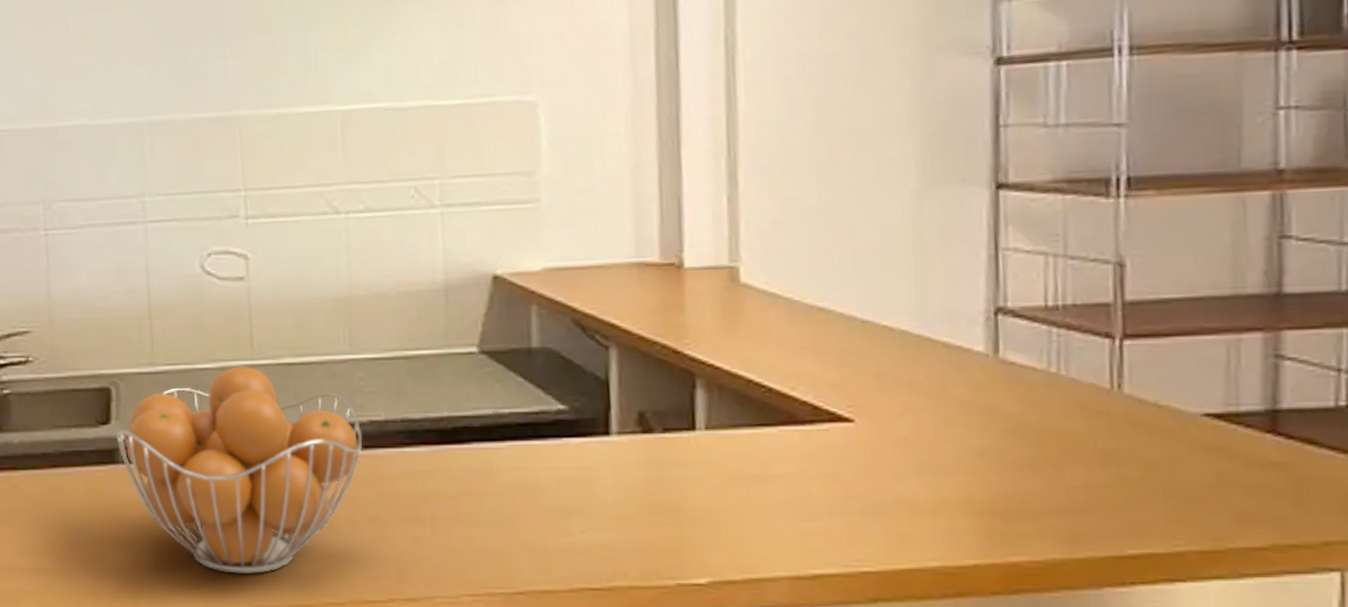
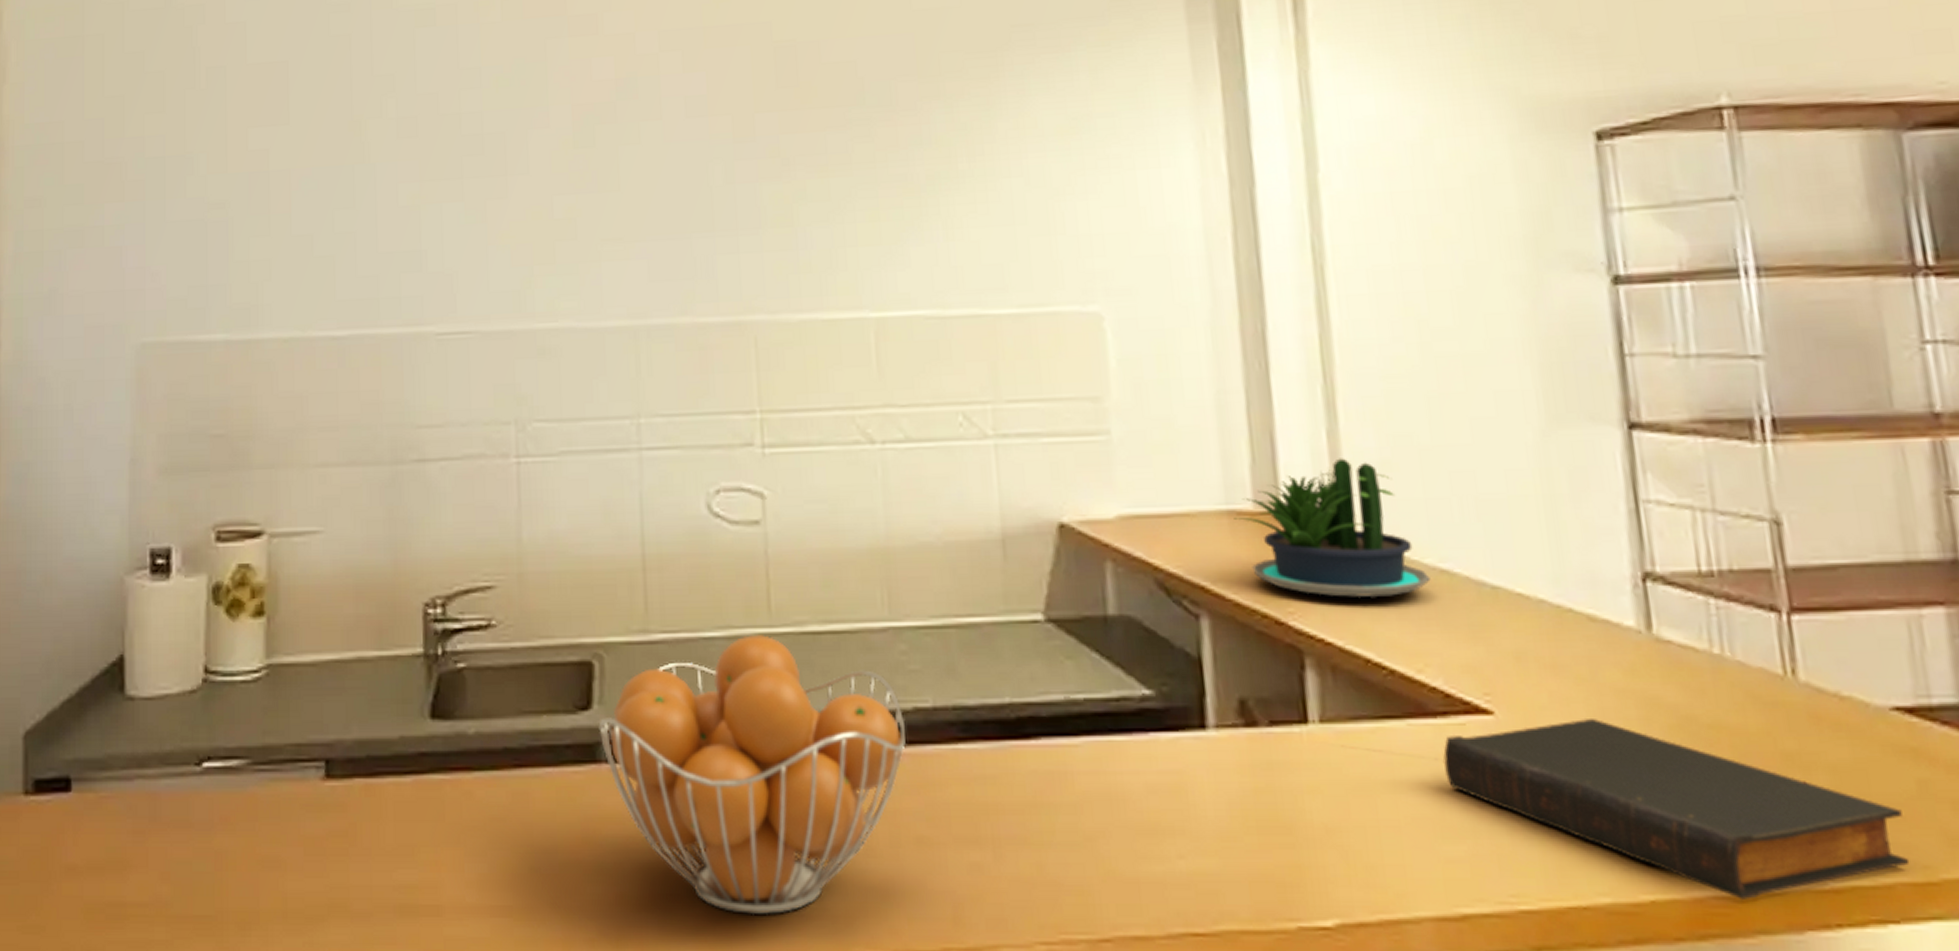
potted plant: none [642,218,809,332] -> present [1234,458,1431,599]
book: none [808,425,1201,563] -> present [1443,719,1910,900]

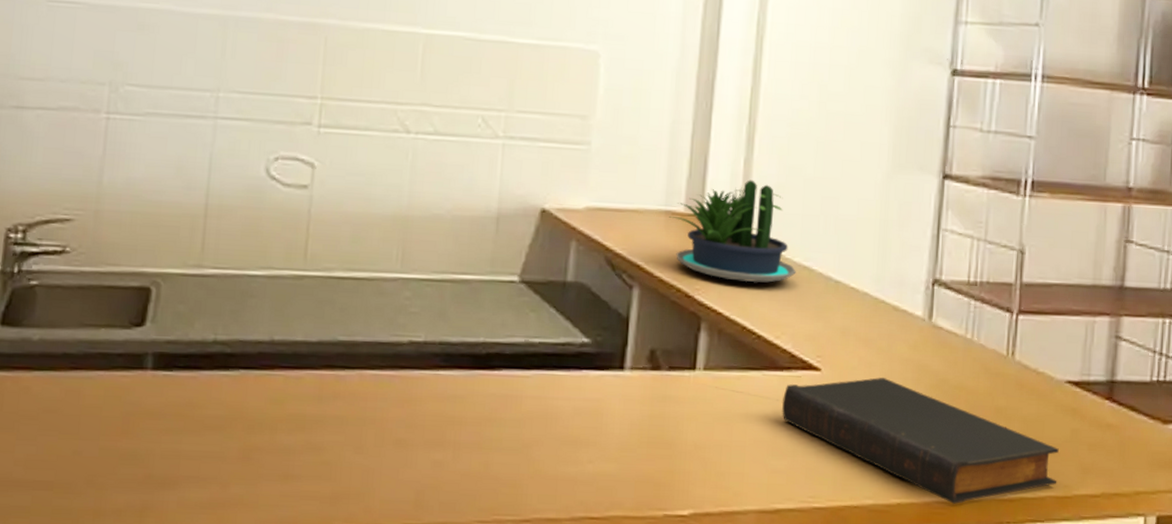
fruit basket: present [598,635,906,916] -> none [148,276,401,495]

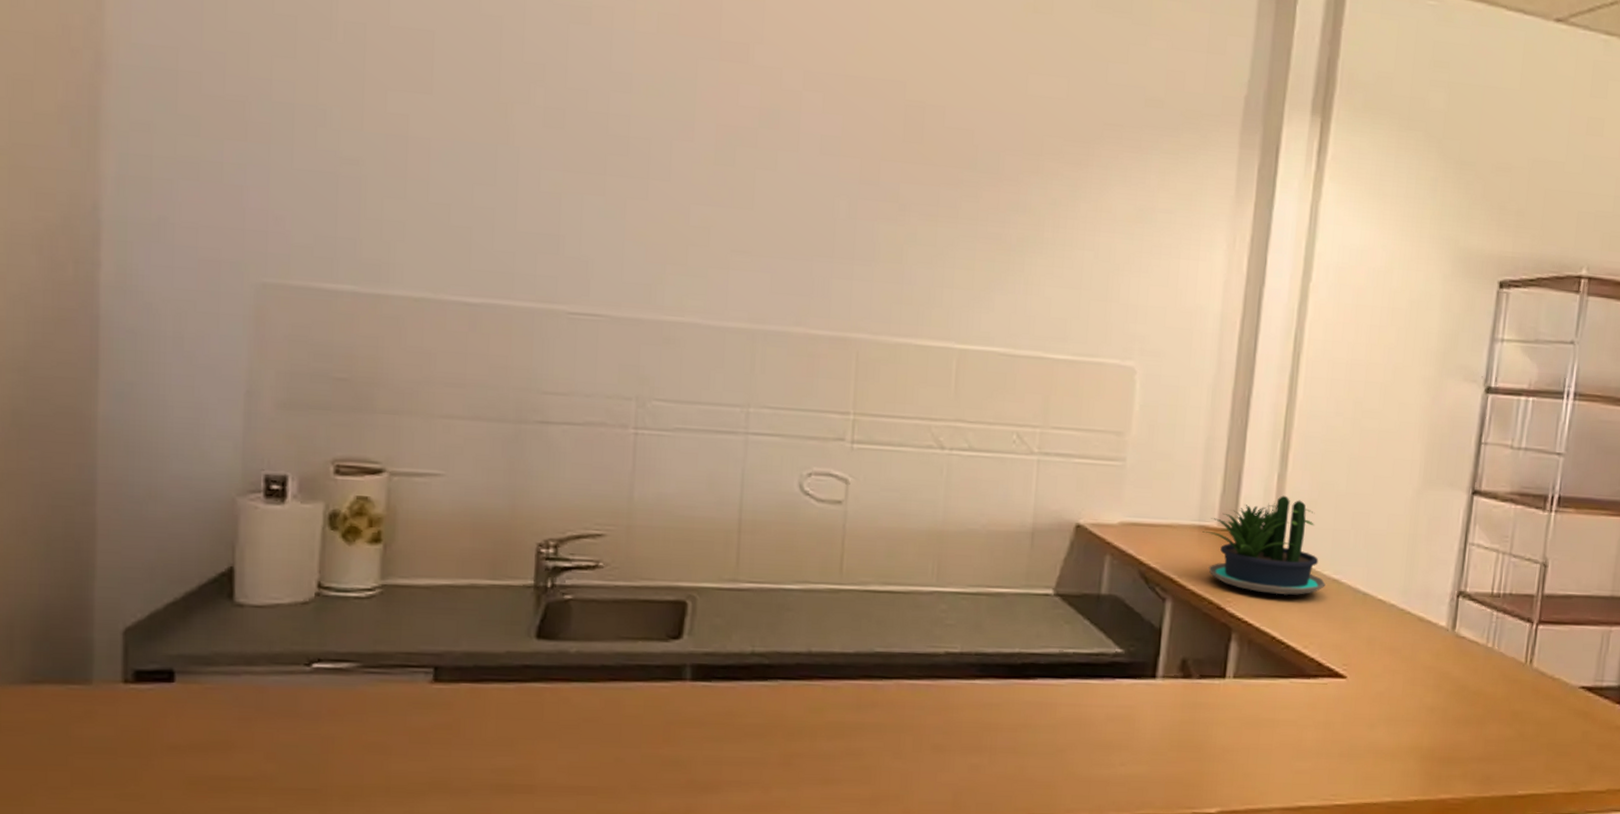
book: present [782,377,1059,504] -> none [1308,684,1570,801]

